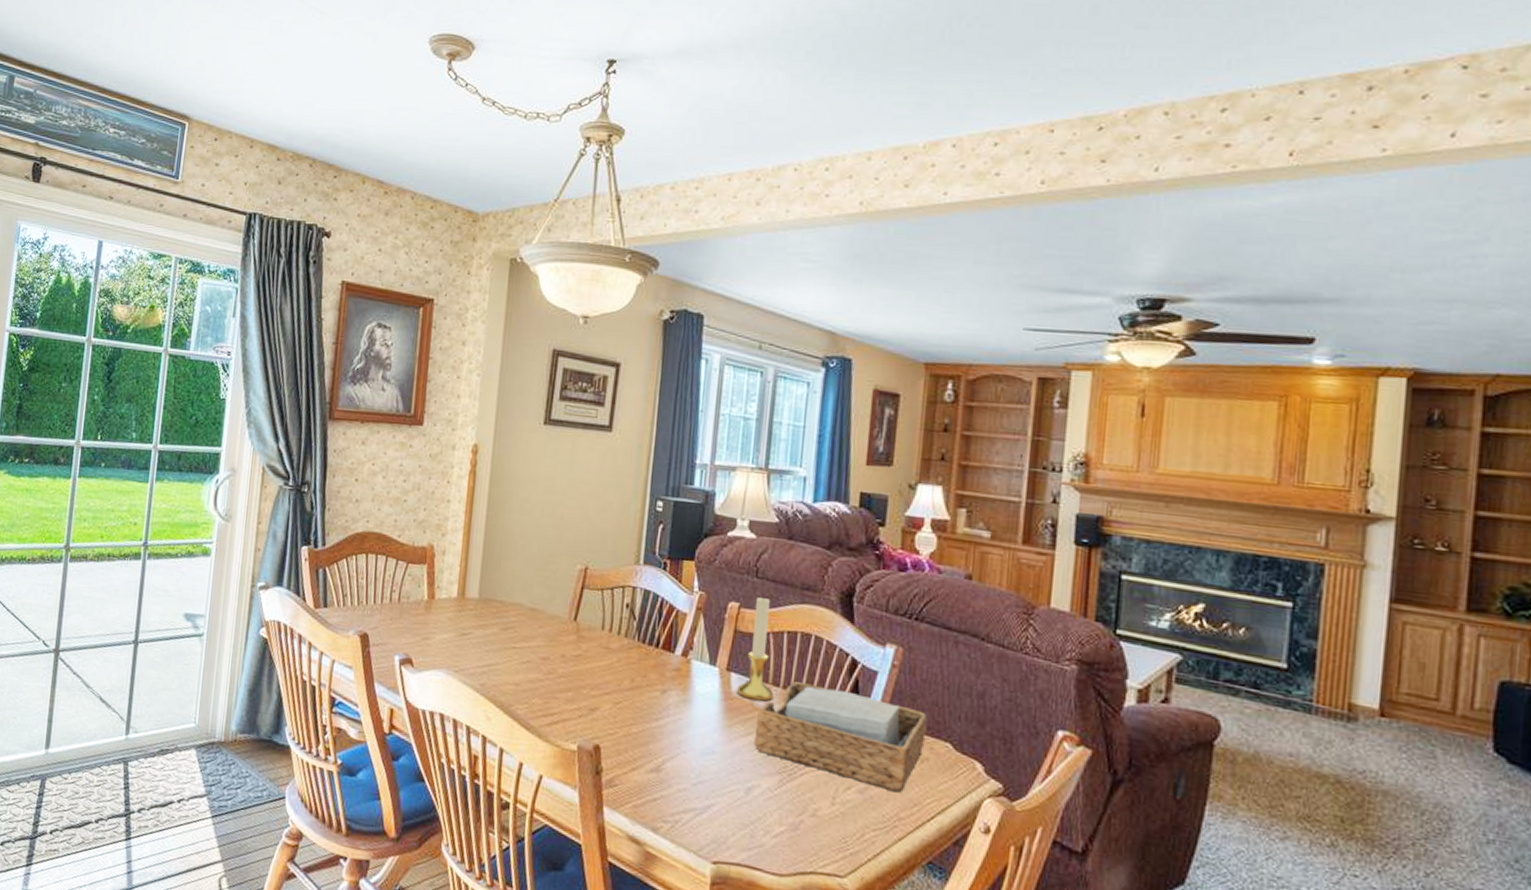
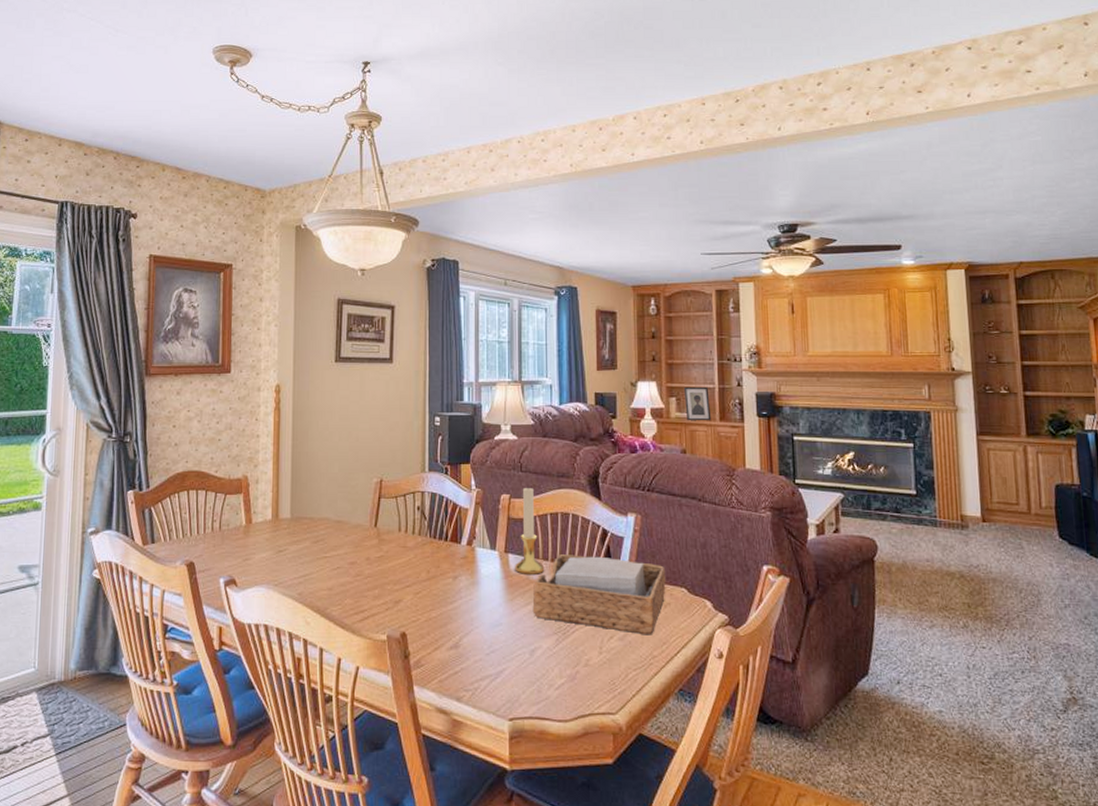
picture frame: none [977,496,1013,543] -> present [683,386,712,421]

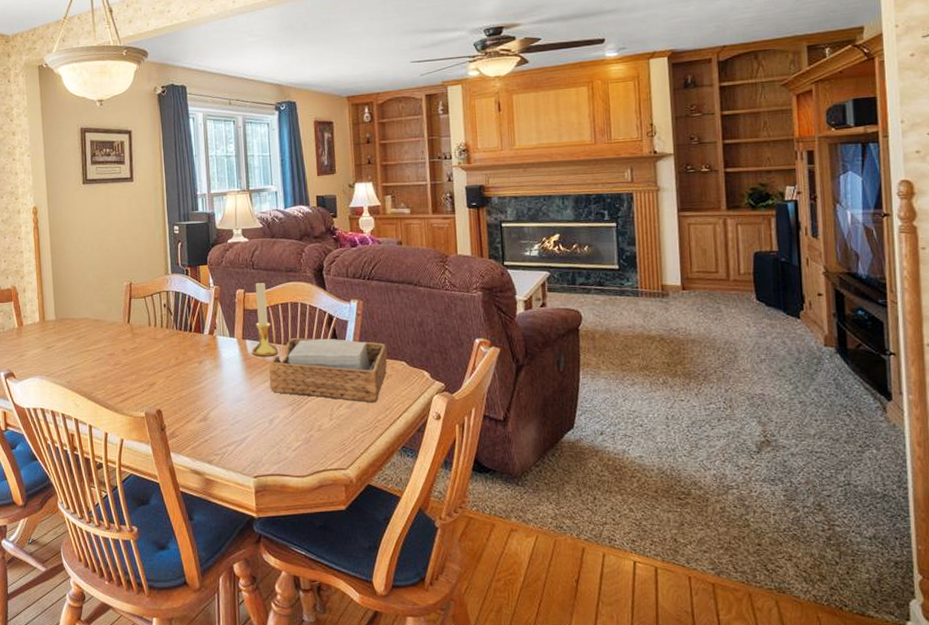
picture frame: present [683,386,712,421] -> none [398,183,425,216]

